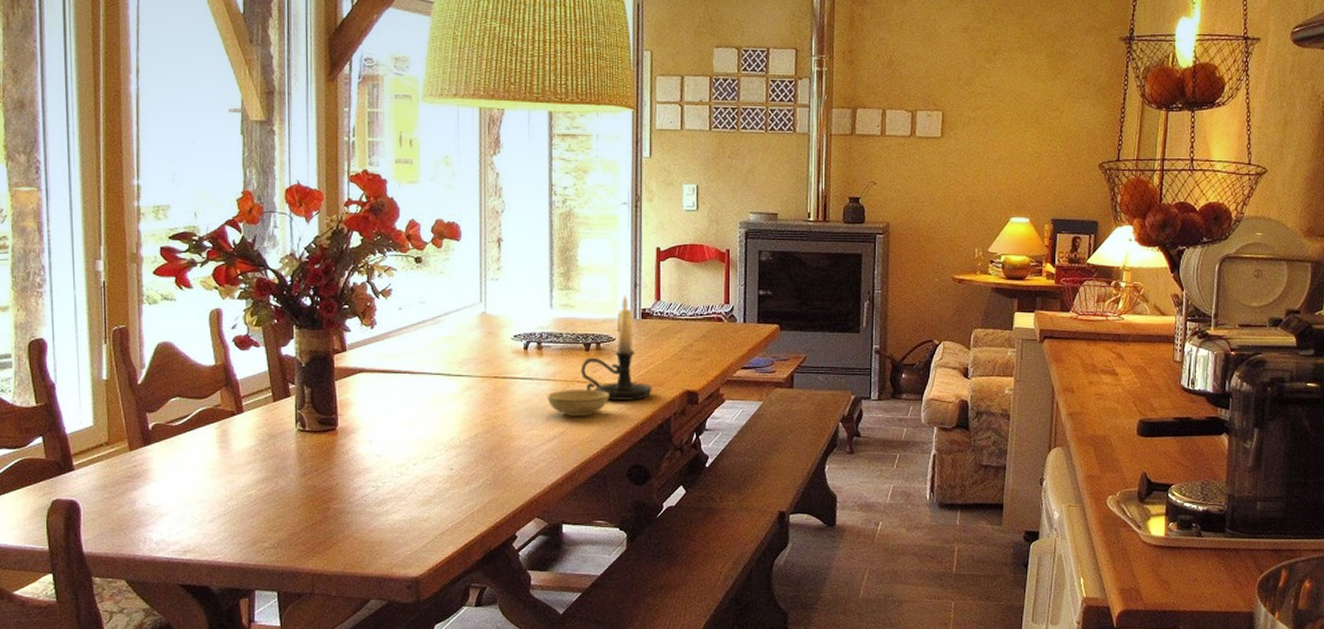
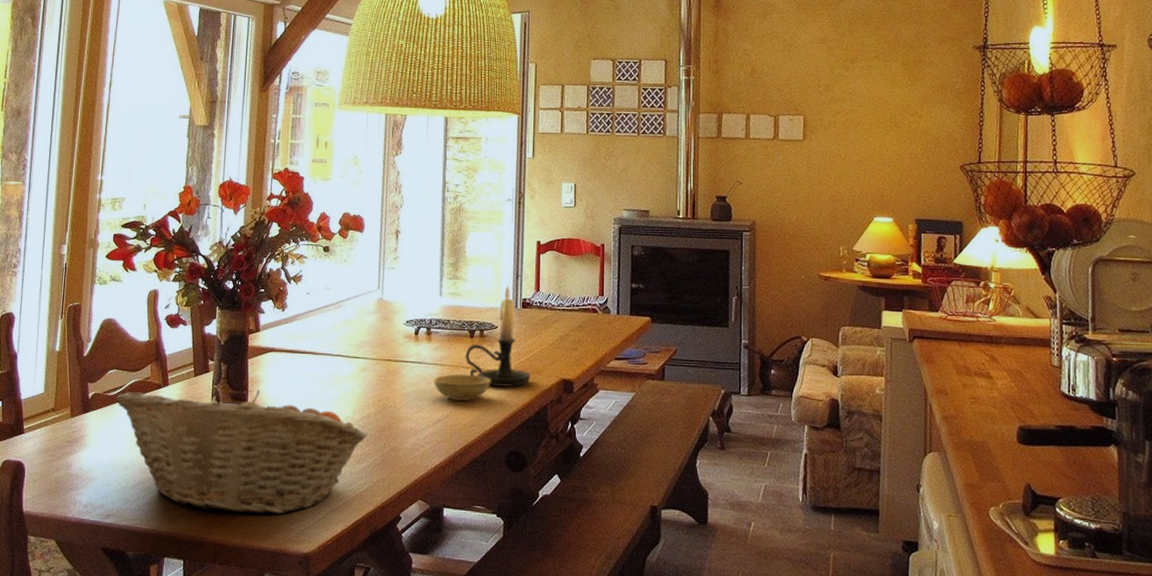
fruit basket: none [182,413,477,541] -> present [116,390,369,514]

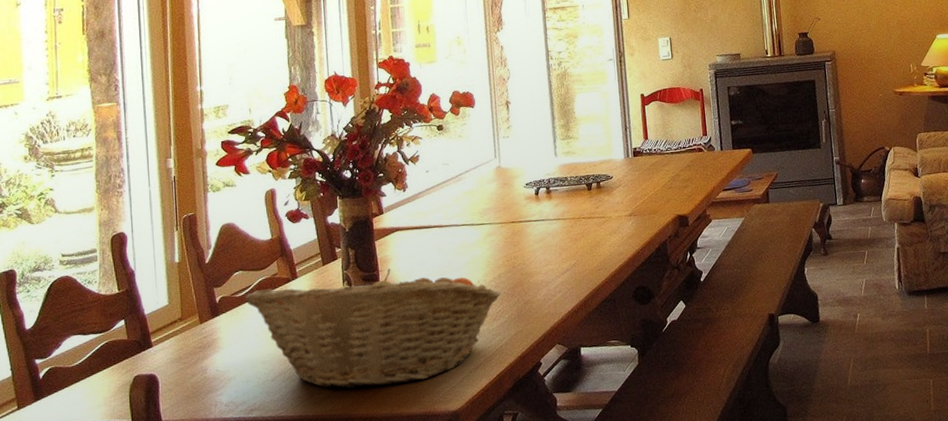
bowl: present [433,374,491,401] -> none [558,223,612,250]
candle holder: present [465,284,531,387] -> none [585,137,648,232]

